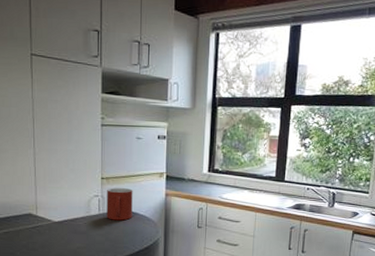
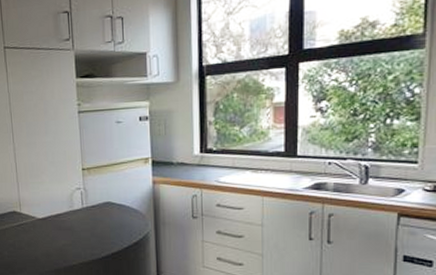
mug: present [106,188,133,221] -> none [89,178,118,214]

